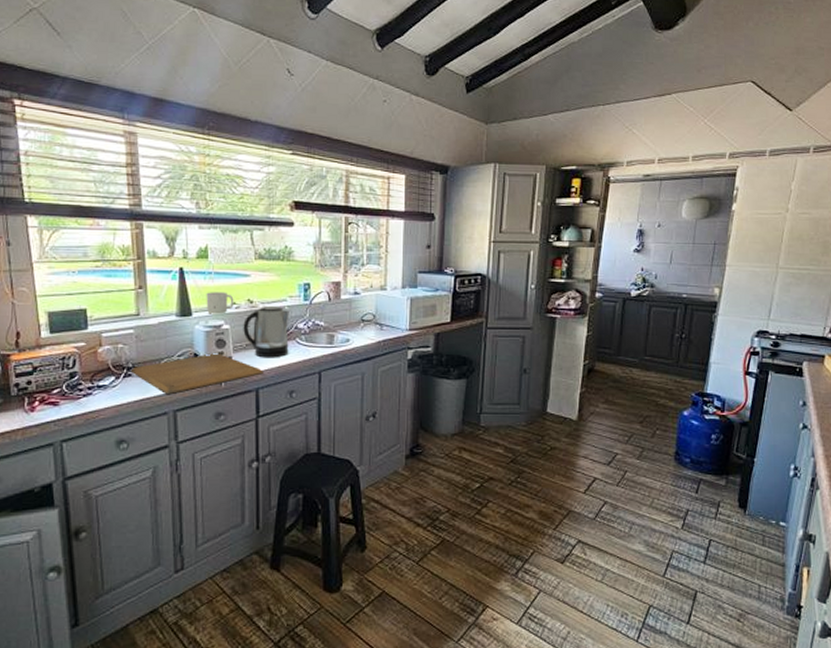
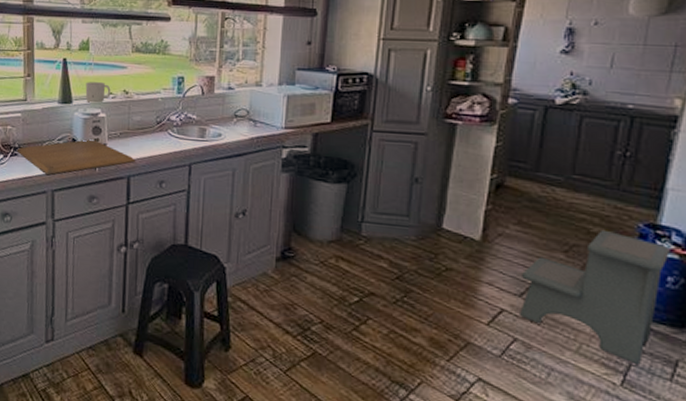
kettle: present [243,305,289,358] -> none [118,97,163,148]
step stool: none [608,402,713,509] -> present [520,230,670,364]

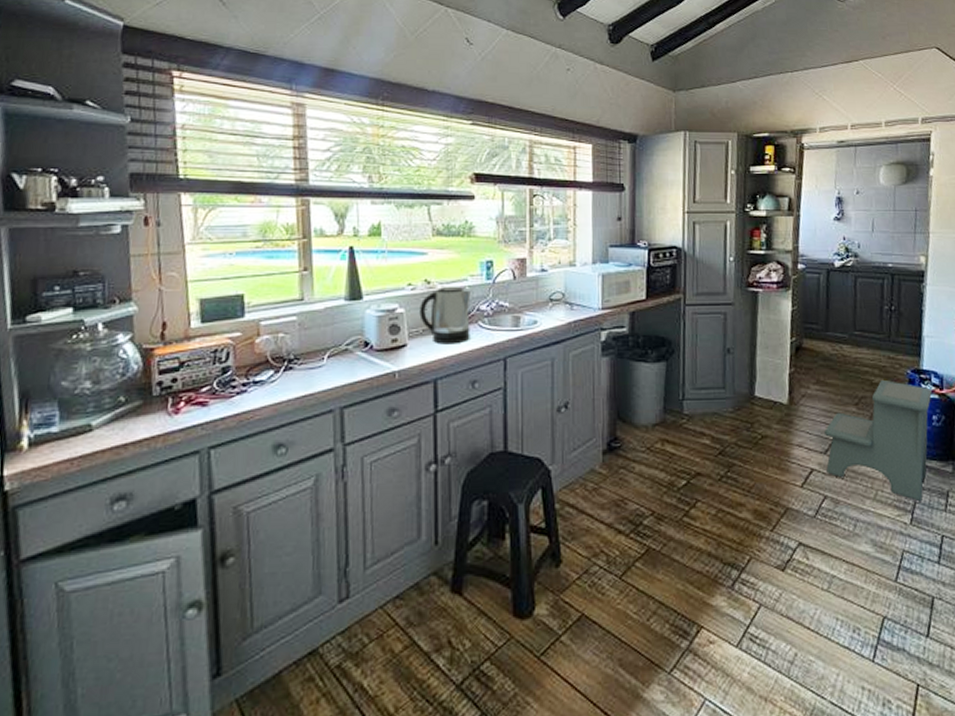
chopping board: present [16,139,135,176] -> none [291,341,442,390]
mug: present [85,82,111,103] -> none [378,272,409,297]
kettle: none [118,97,163,148] -> present [419,286,471,345]

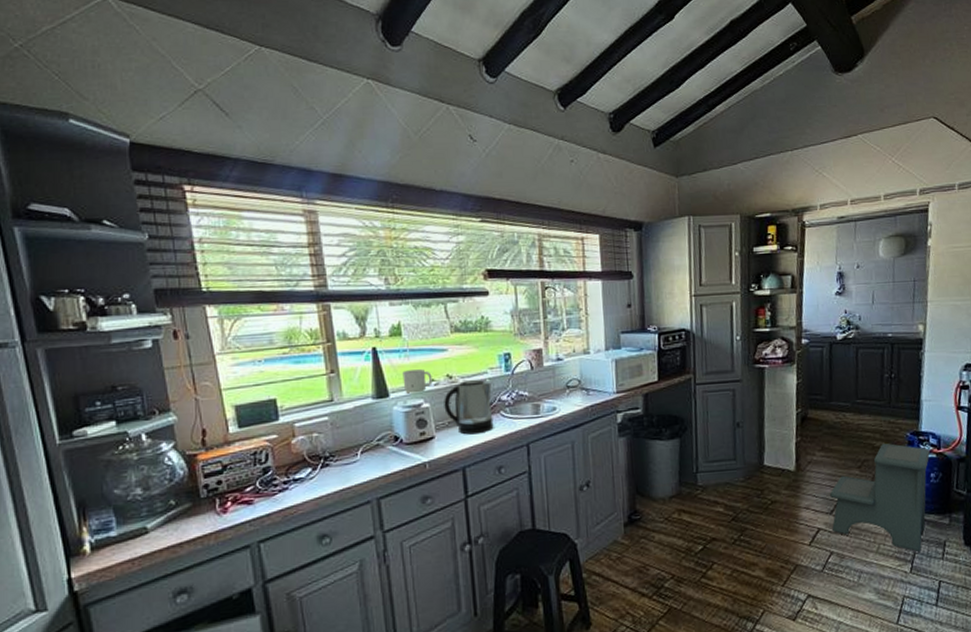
mug: none [378,272,409,297] -> present [402,369,433,394]

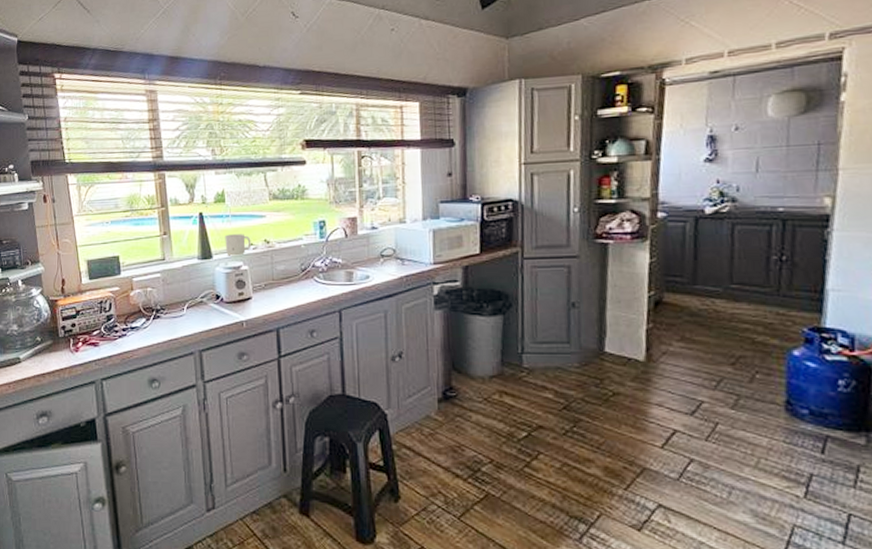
kettle: present [444,379,494,435] -> none [261,245,307,298]
step stool: present [830,443,930,552] -> none [691,339,838,473]

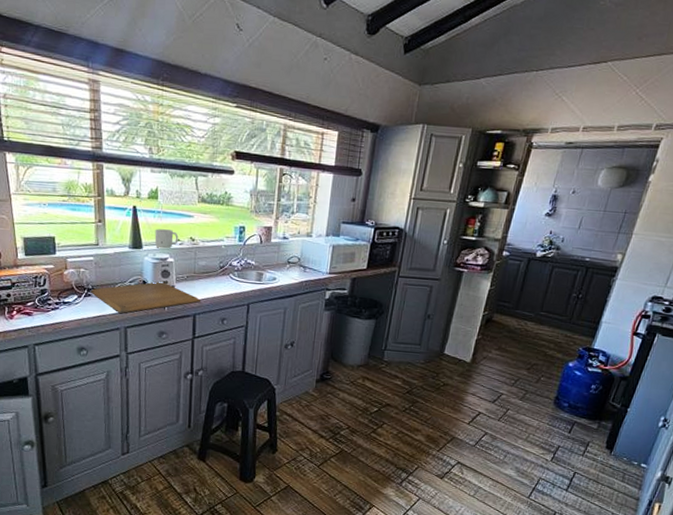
chopping board: none [159,294,283,336] -> present [90,282,200,314]

